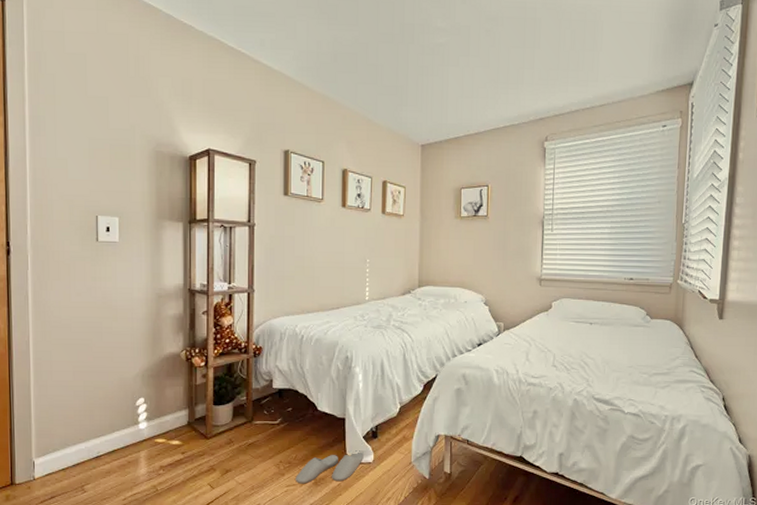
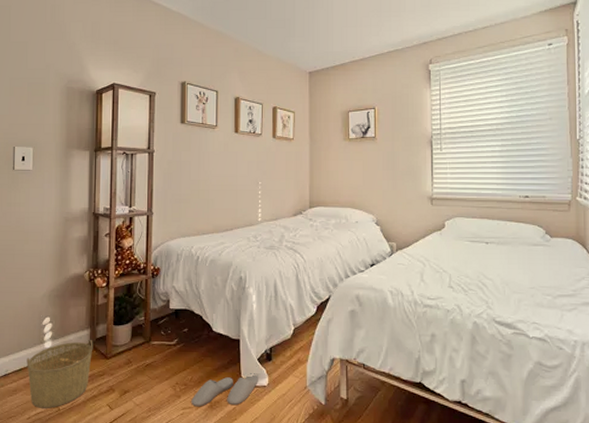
basket: none [120,420,192,489] -> present [26,340,93,409]

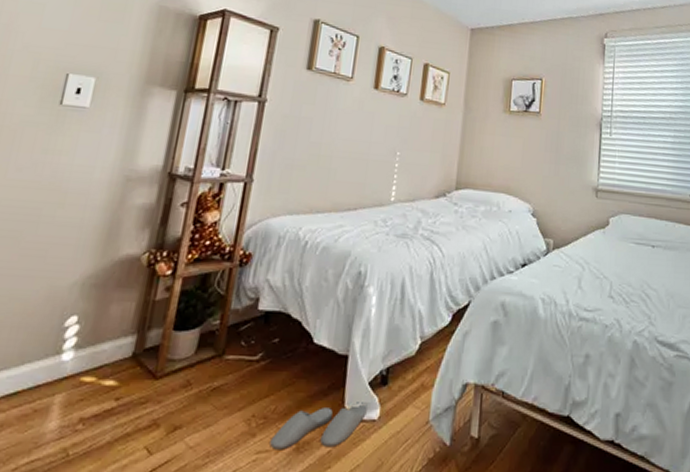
basket: present [26,340,93,409] -> none [24,351,139,454]

